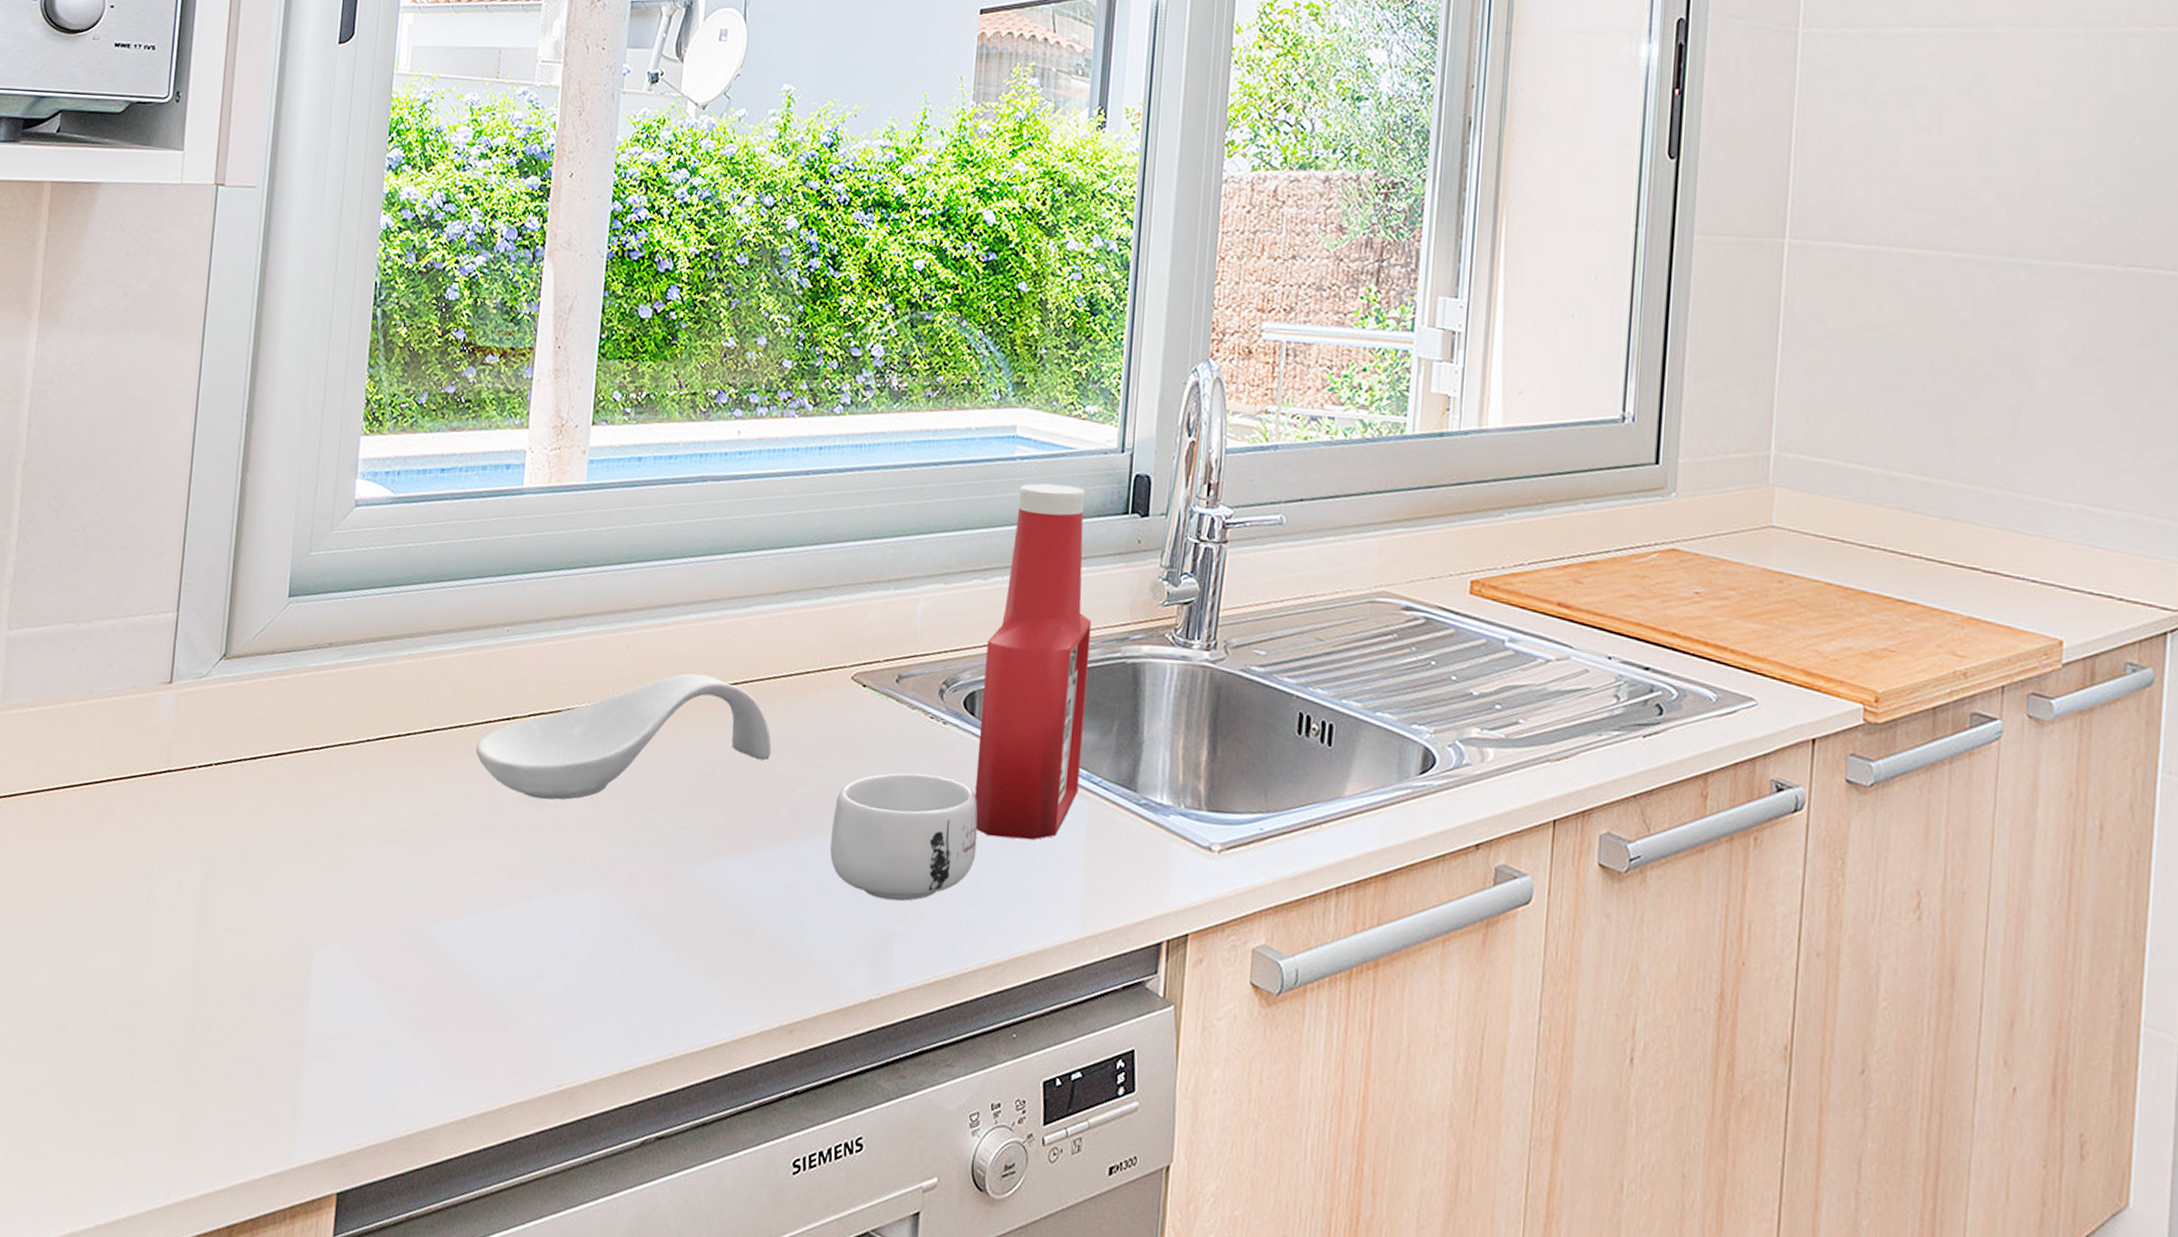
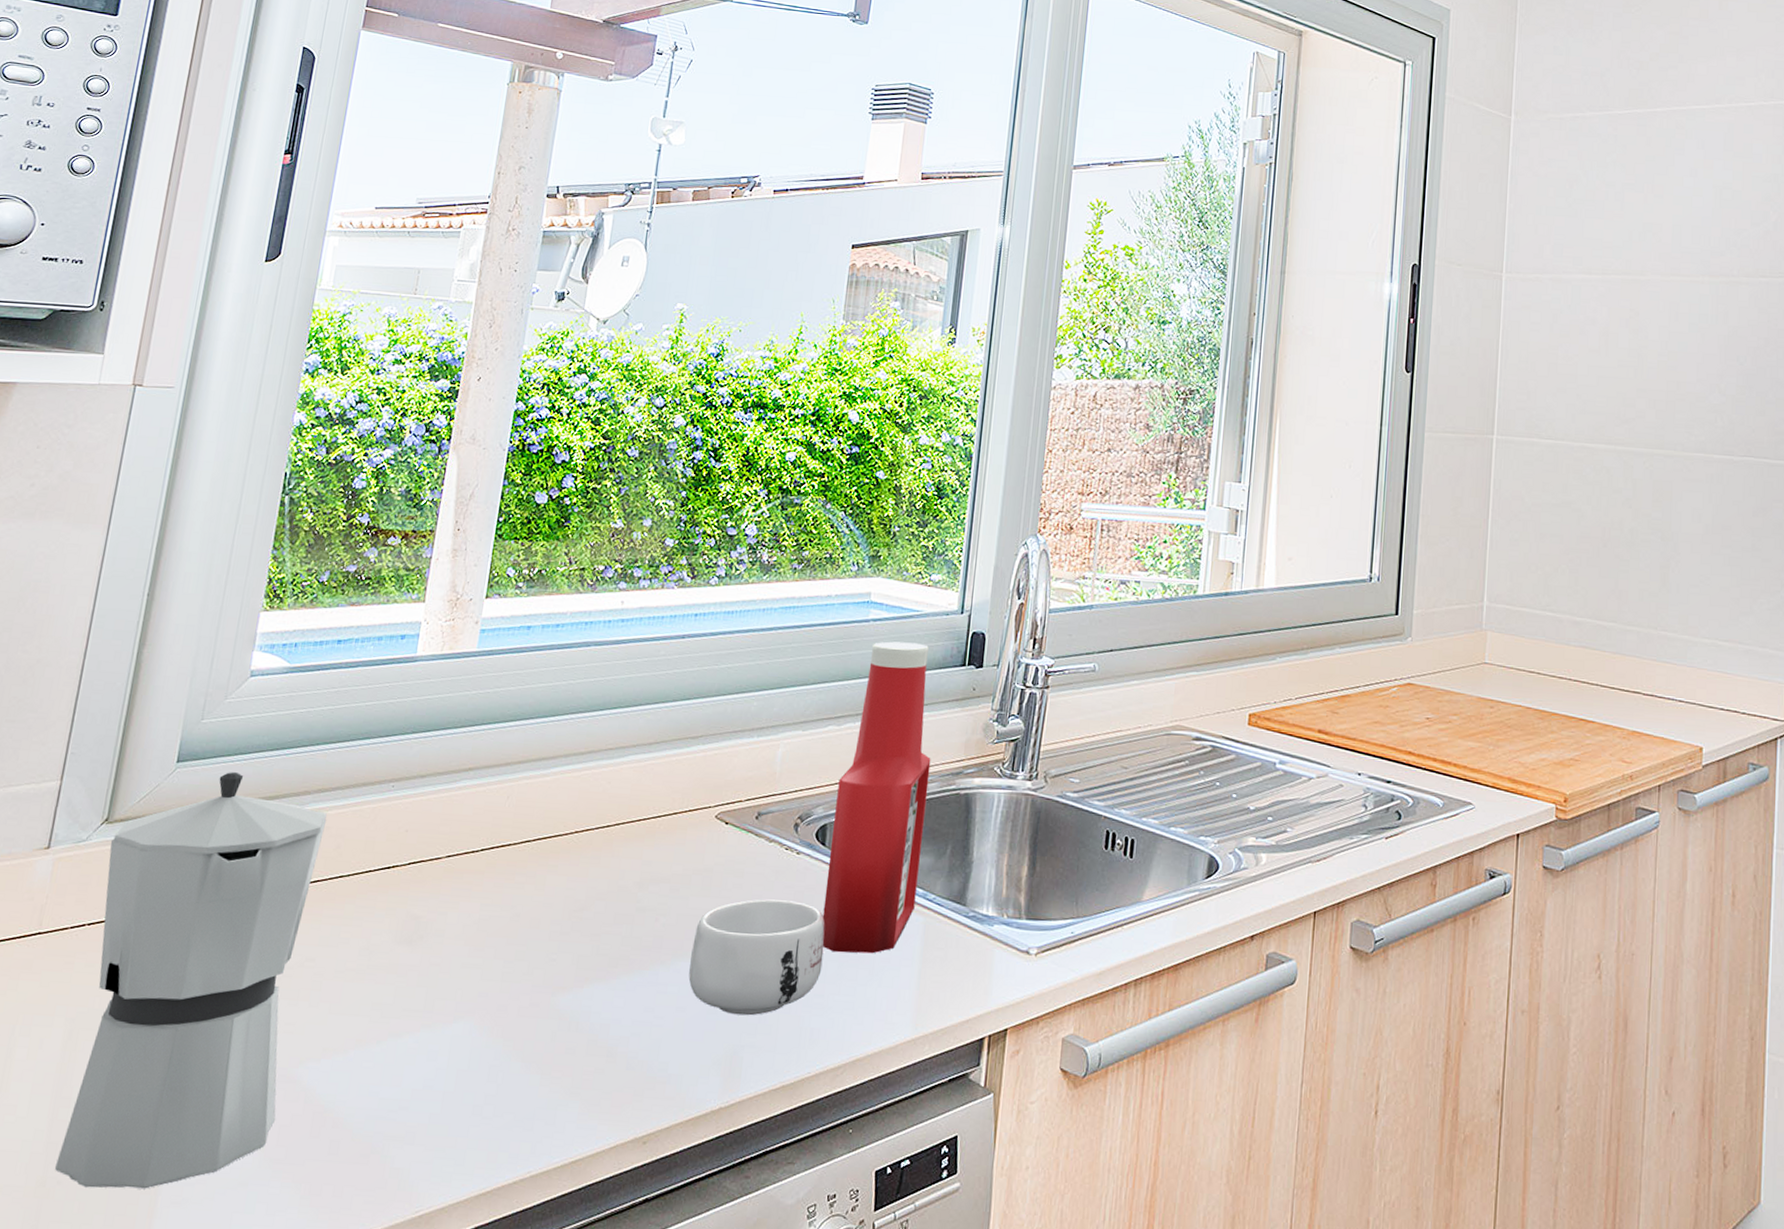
coffeepot: none [203,609,443,1041] -> present [55,772,327,1189]
spoon rest: present [476,673,772,801] -> none [354,818,639,942]

